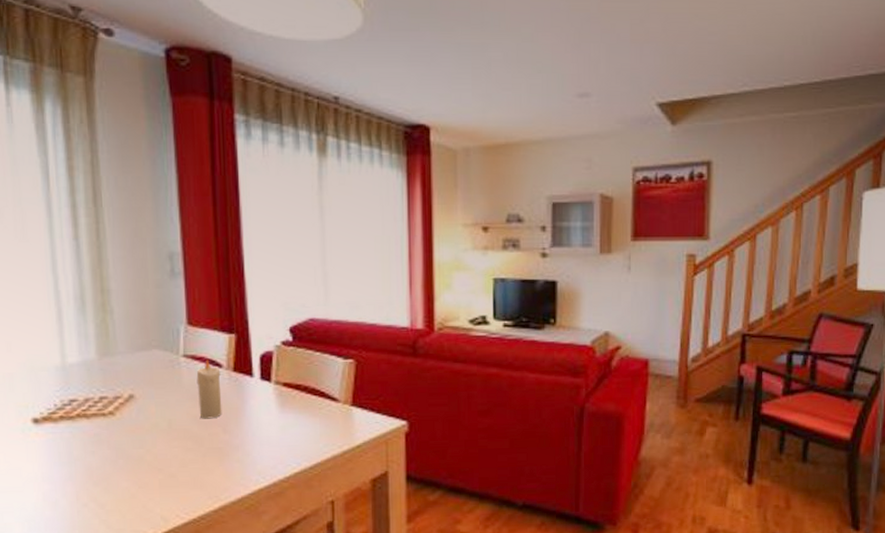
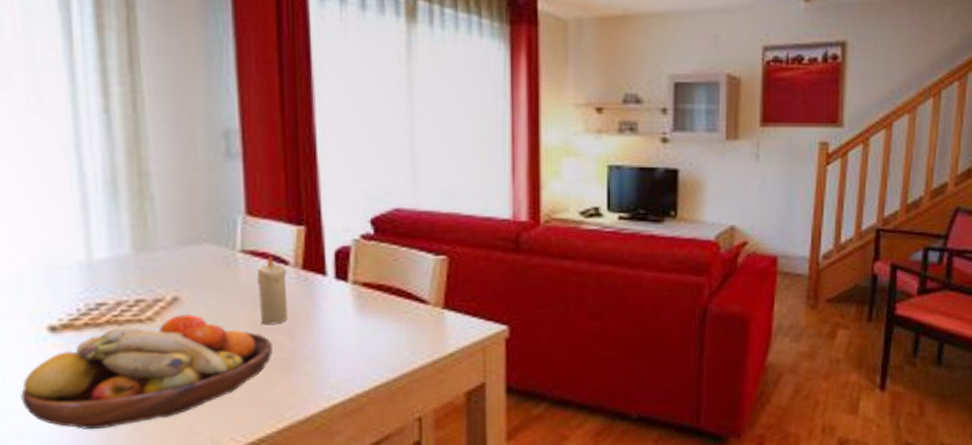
fruit bowl: none [11,408,210,506] -> present [21,313,272,430]

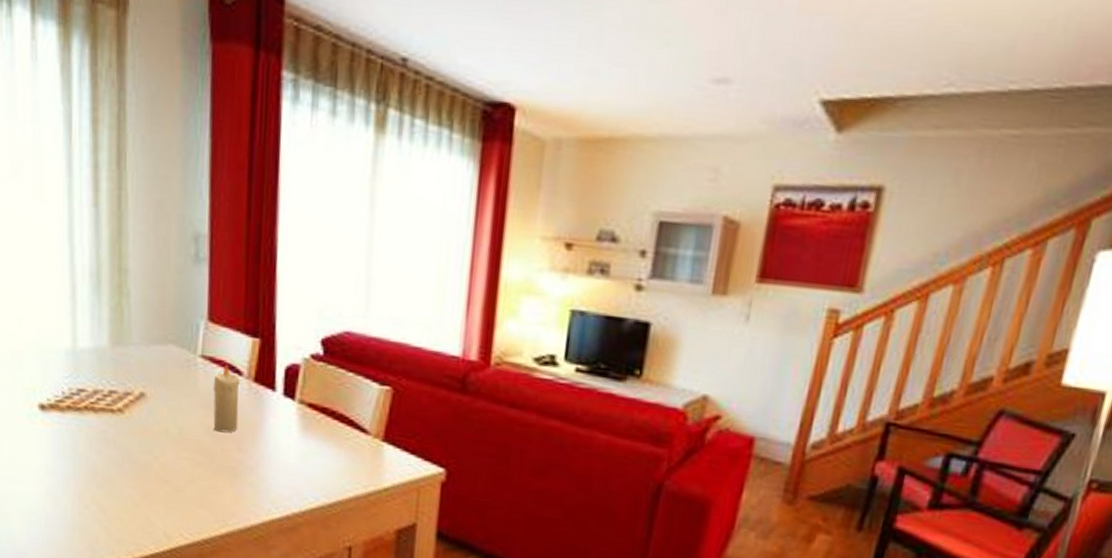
fruit bowl: present [21,313,272,430] -> none [15,410,222,506]

